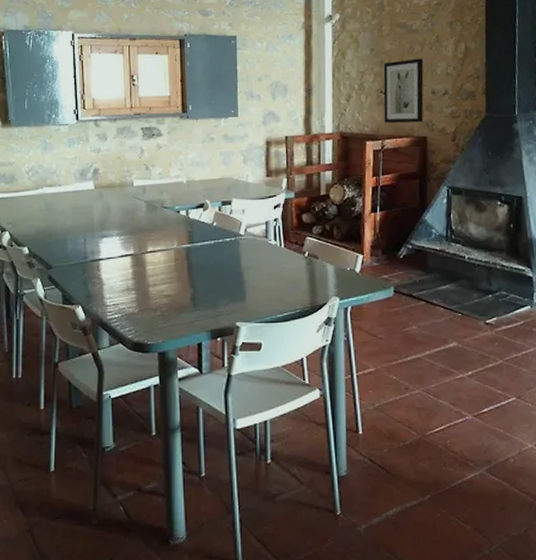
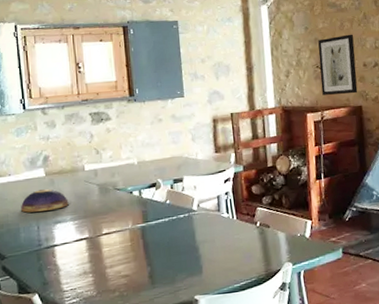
decorative bowl: none [69,202,116,224] -> present [21,189,69,213]

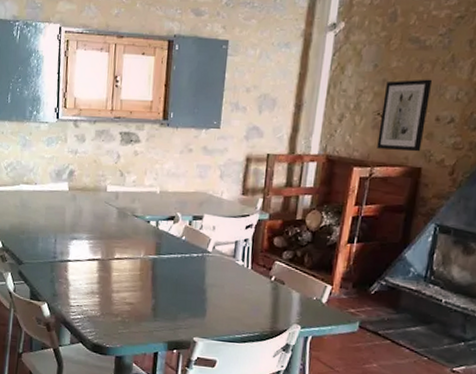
decorative bowl: present [21,189,69,213] -> none [42,203,87,226]

